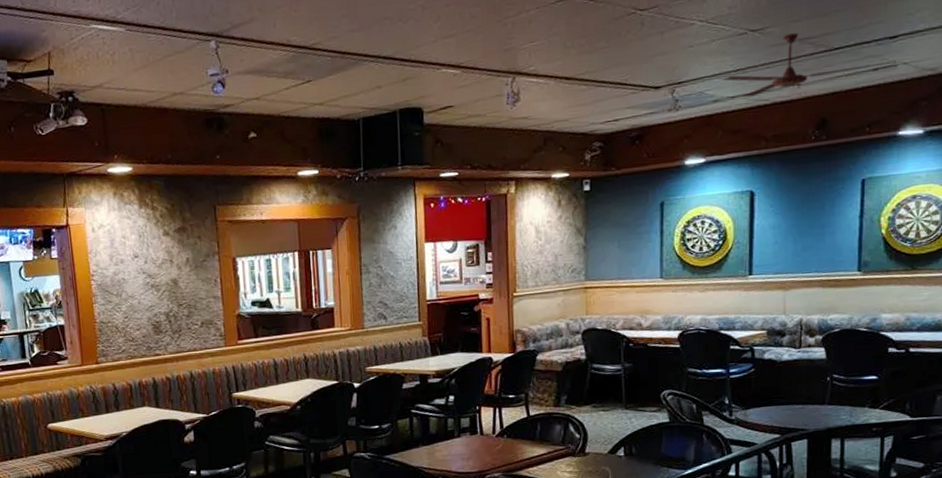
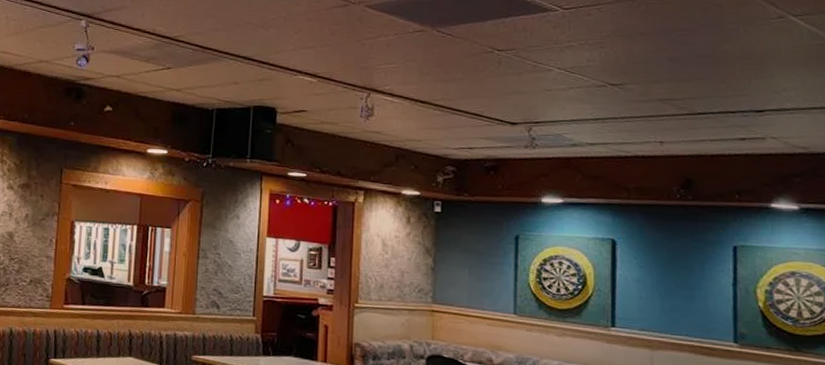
ceiling fan: present [722,33,896,98] -> none [581,93,764,147]

